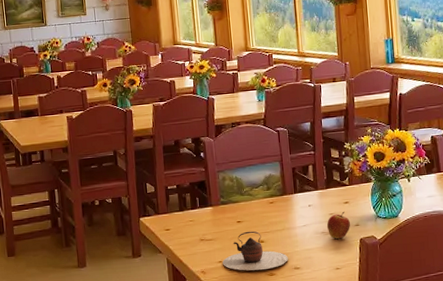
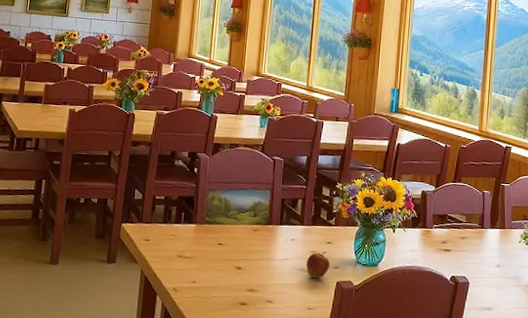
teapot: present [222,231,288,271] -> none [196,255,262,298]

